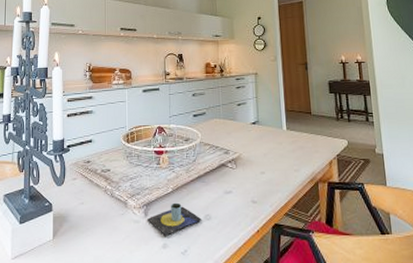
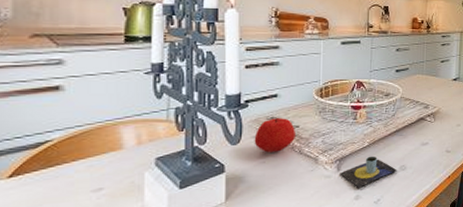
apple: none [74,161,107,194] -> present [254,117,295,153]

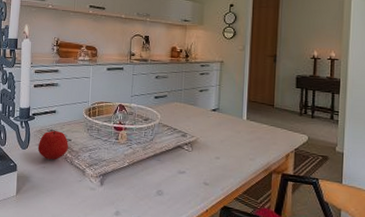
mug: present [340,156,397,188] -> none [103,176,154,205]

